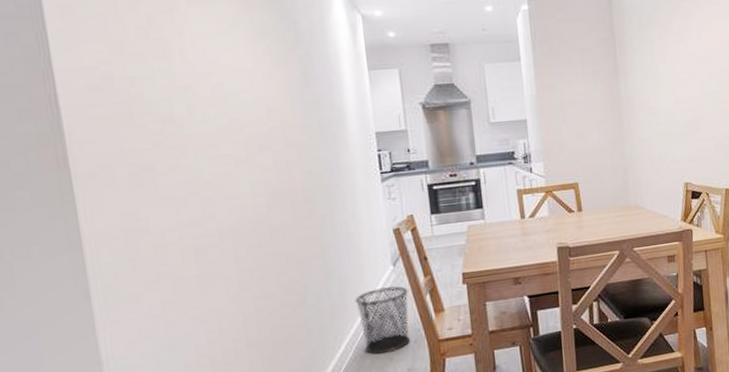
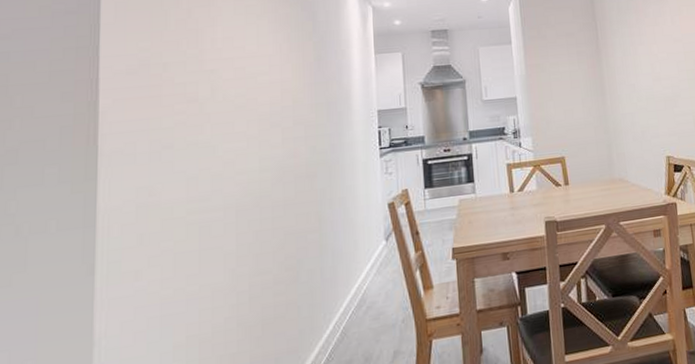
waste bin: present [355,286,410,354] -> none [347,261,399,335]

